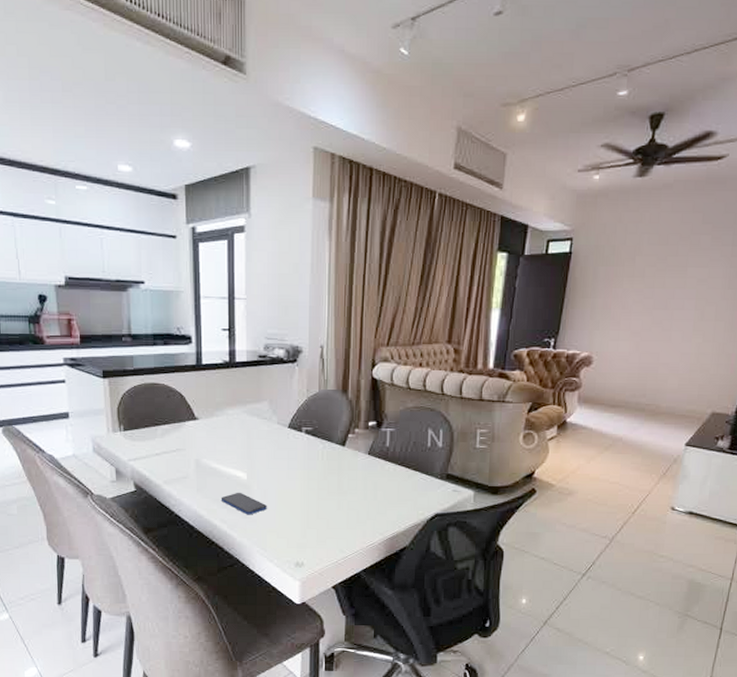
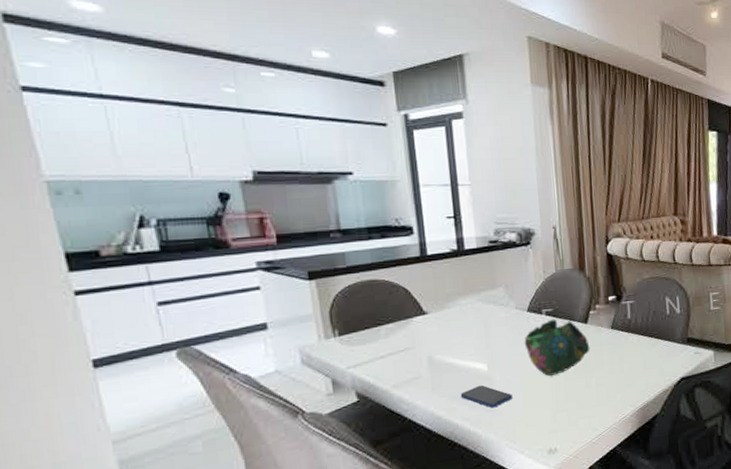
decorative bowl: none [282,438,345,493] -> present [524,319,590,376]

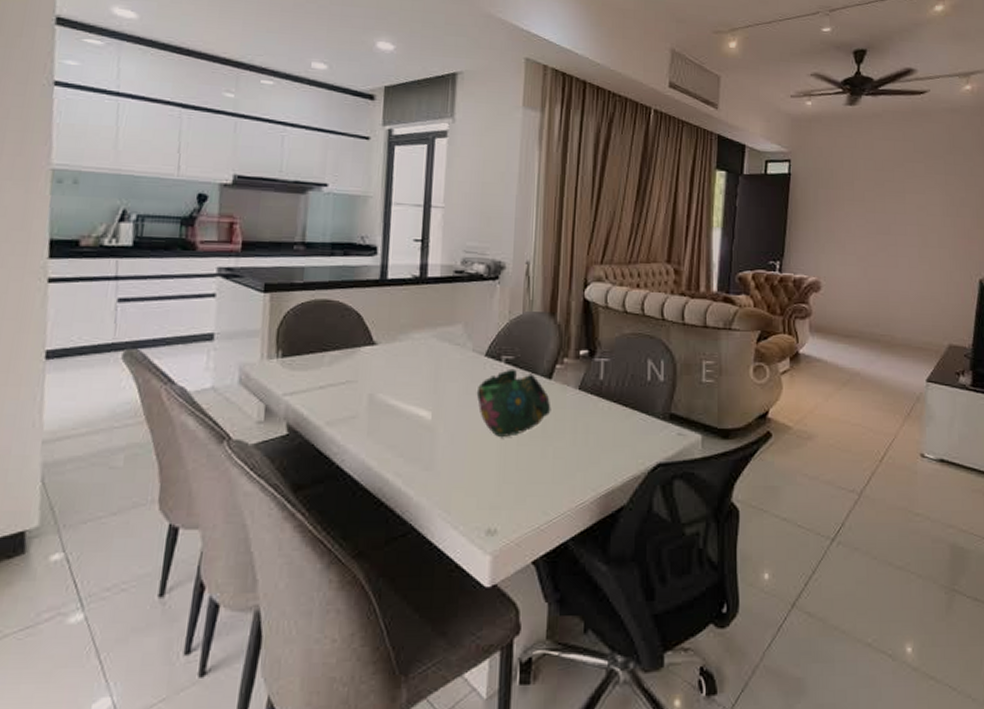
smartphone: present [460,384,512,408] -> none [396,436,454,466]

